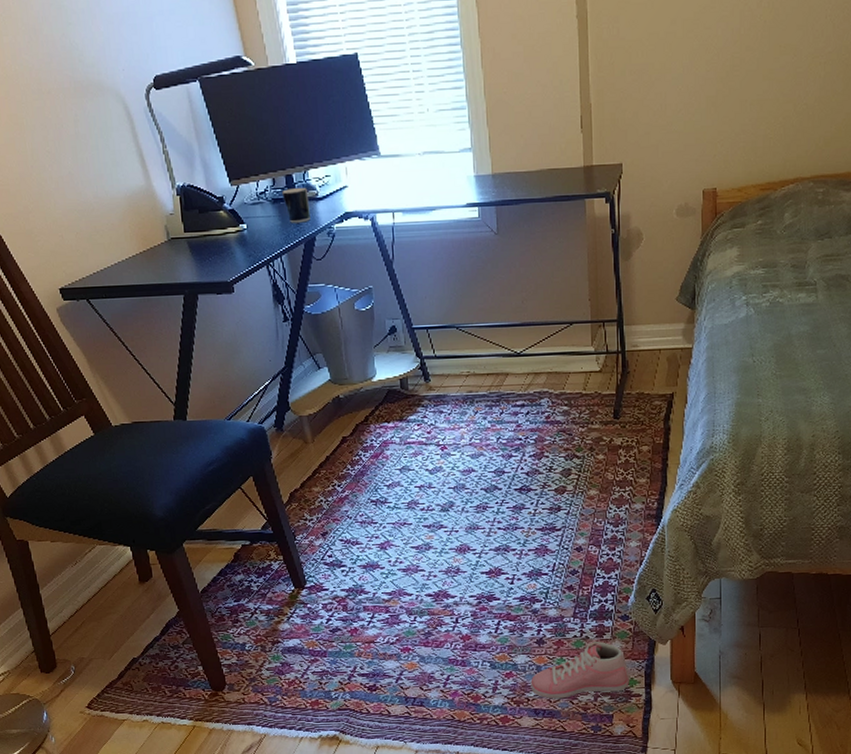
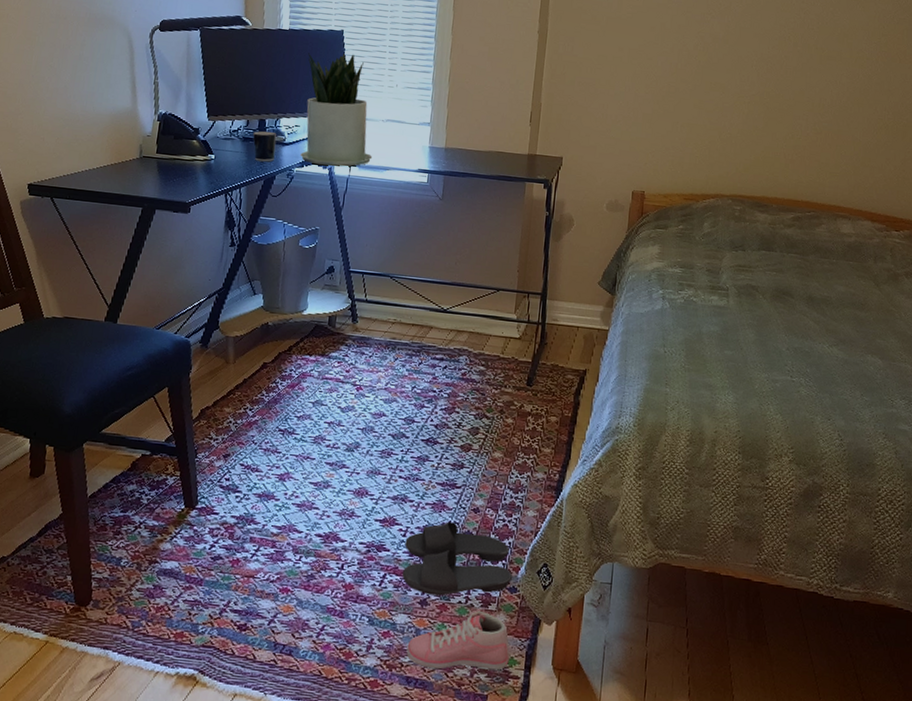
planter: none [323,80,415,217] -> present [300,53,373,167]
slippers: none [514,563,624,634] -> present [402,521,513,596]

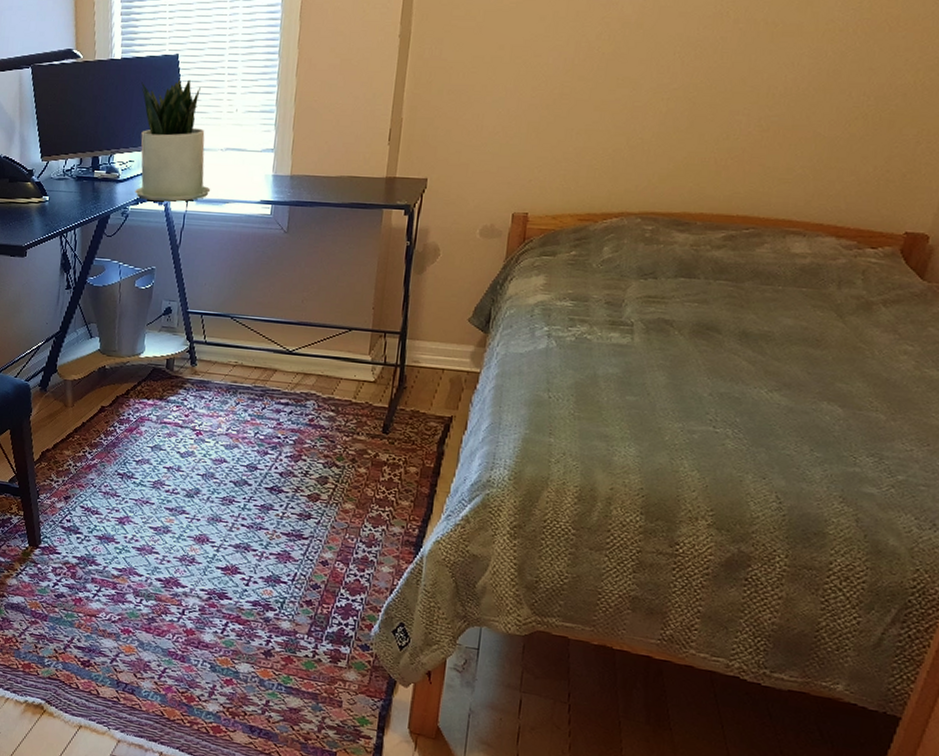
mug: present [252,131,277,162] -> none [85,168,111,201]
slippers: present [402,521,513,596] -> none [245,573,365,649]
sneaker: present [406,611,510,671] -> none [250,666,361,729]

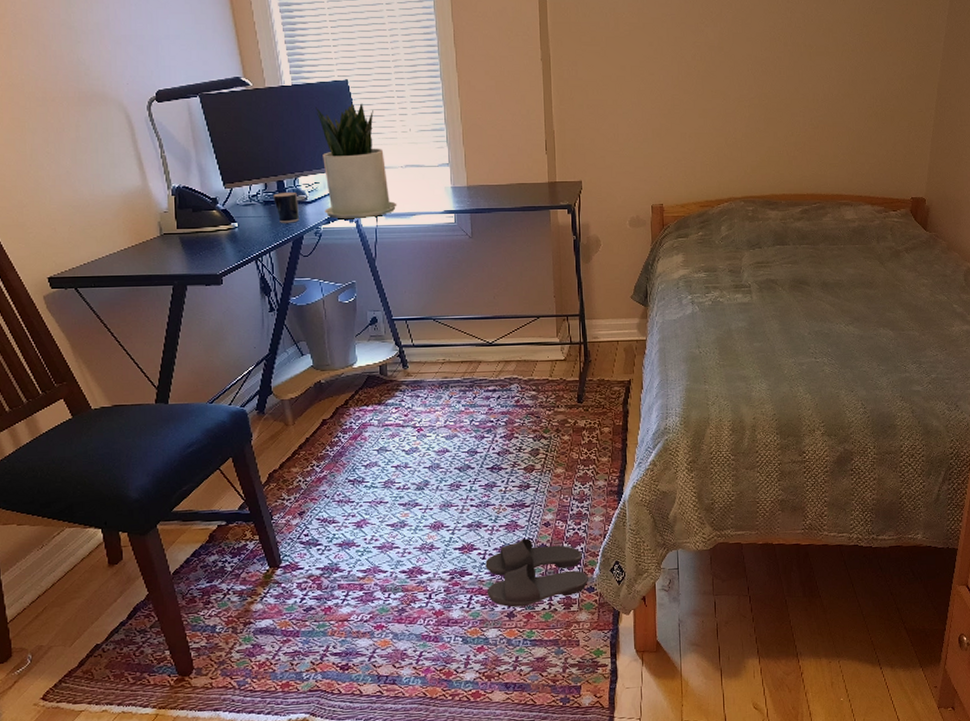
mug: none [85,168,111,201] -> present [272,191,299,223]
slippers: none [245,573,365,649] -> present [485,538,589,608]

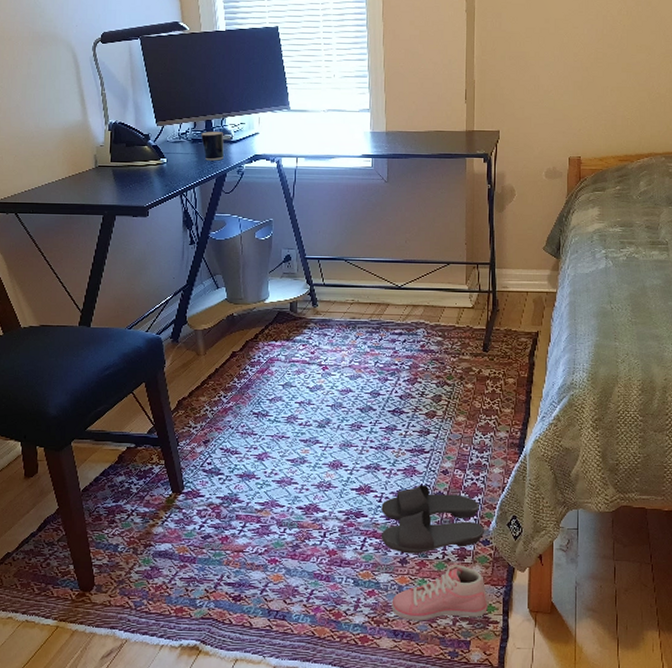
planter: present [316,103,397,220] -> none [246,49,317,160]
sneaker: none [501,613,596,673] -> present [391,565,488,621]

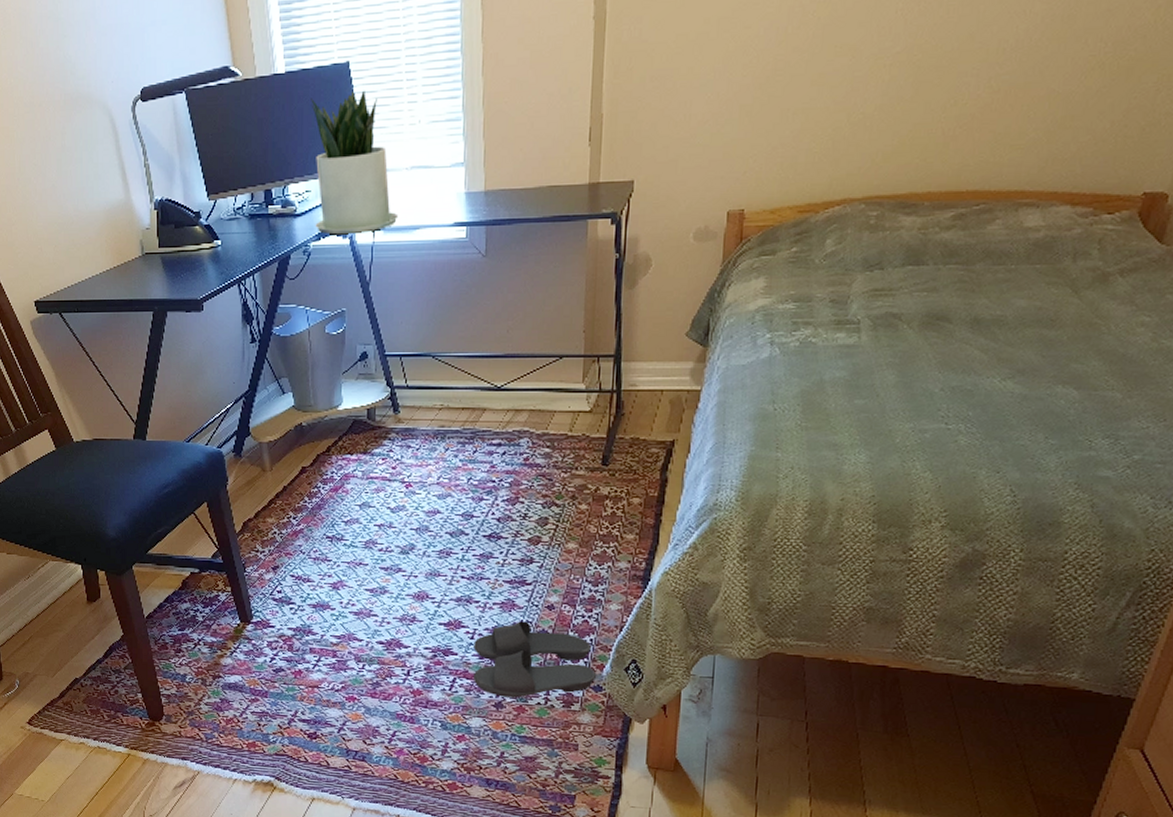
mug: present [200,131,224,161] -> none [259,202,287,240]
planter: none [246,49,317,160] -> present [311,90,399,235]
sneaker: present [391,565,488,621] -> none [484,712,598,771]

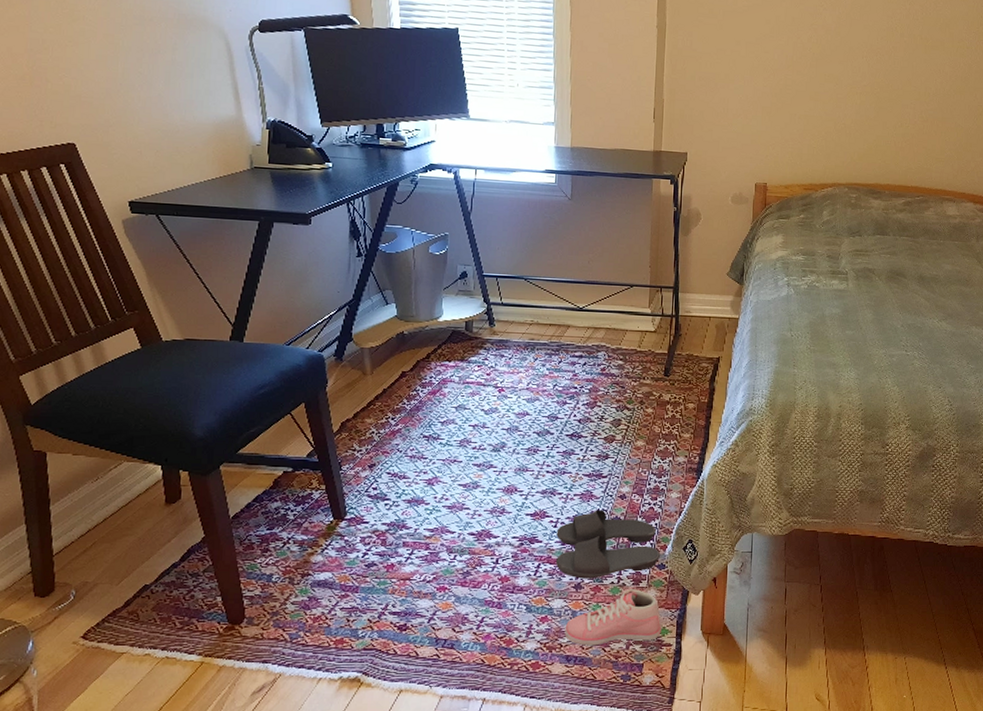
planter: present [311,90,399,235] -> none [423,52,498,171]
sneaker: none [484,712,598,771] -> present [564,589,662,646]

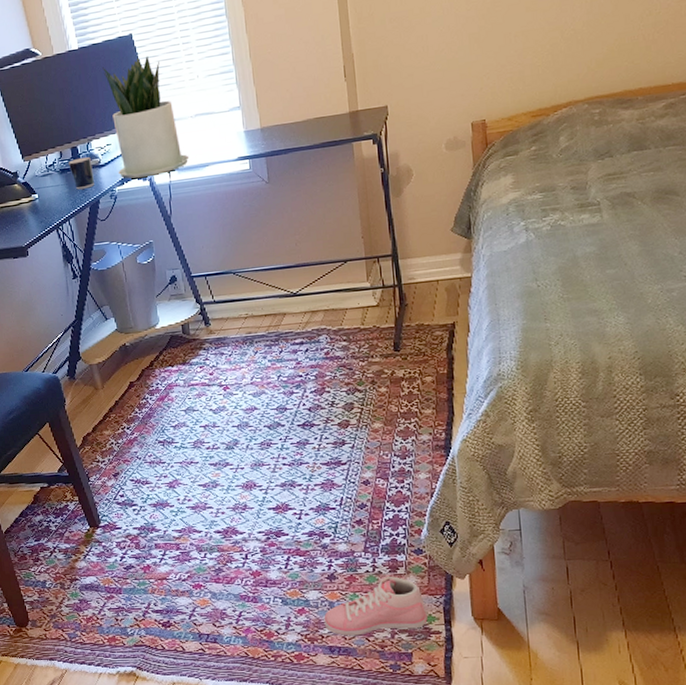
mug: none [370,136,397,169] -> present [67,156,94,190]
planter: none [423,52,498,171] -> present [102,55,189,179]
slippers: present [556,510,661,579] -> none [301,498,416,569]

